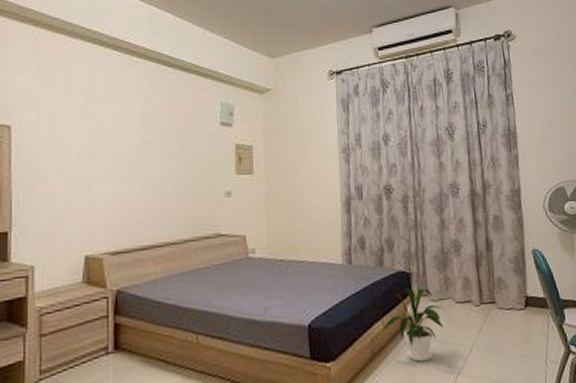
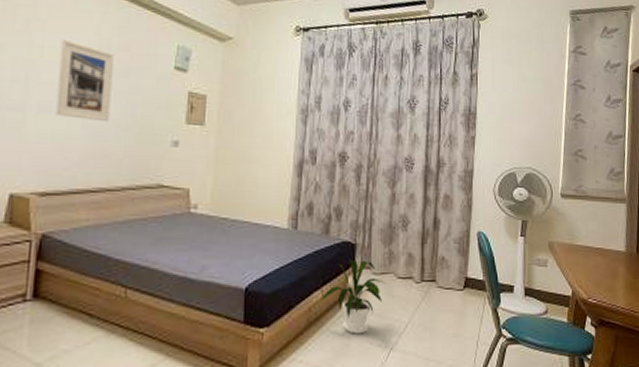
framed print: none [117,109,167,181] -> present [55,39,114,122]

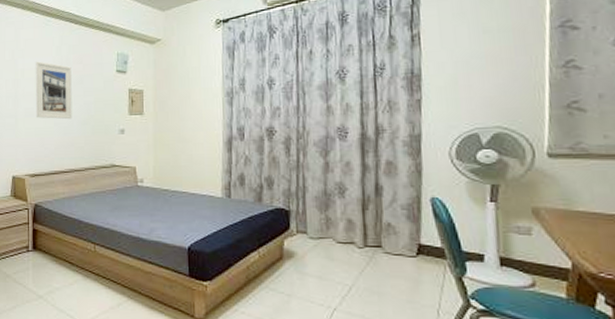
house plant: present [320,260,386,334] -> none [257,225,325,293]

